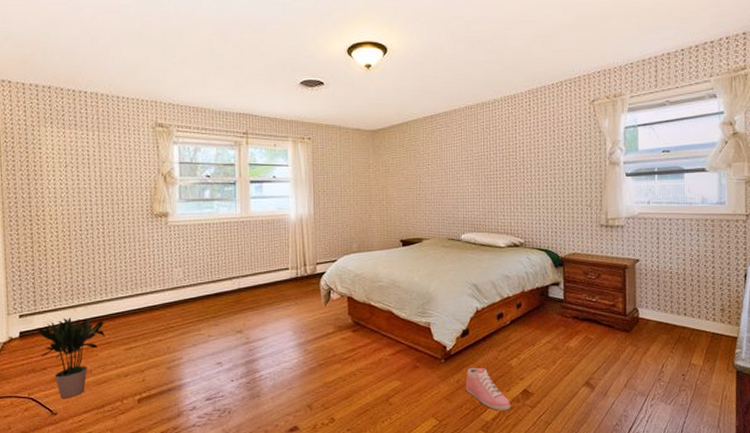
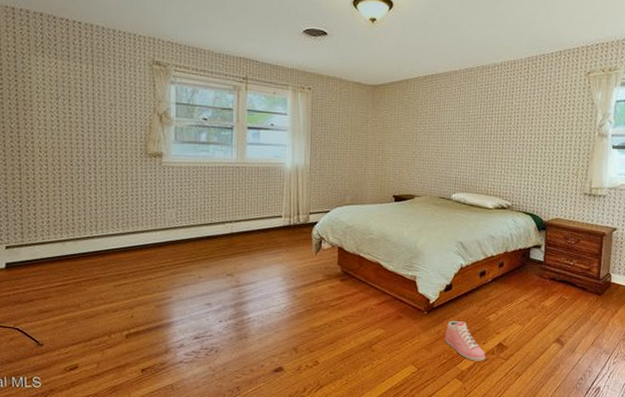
potted plant: present [37,317,105,398] -> none [24,251,94,330]

